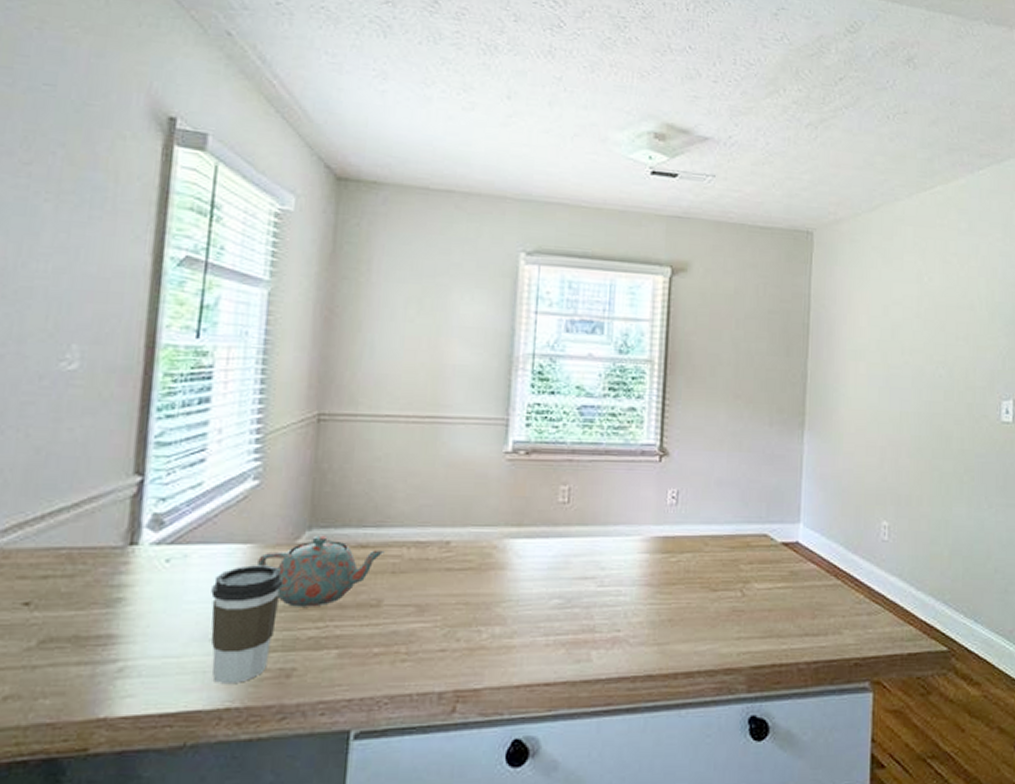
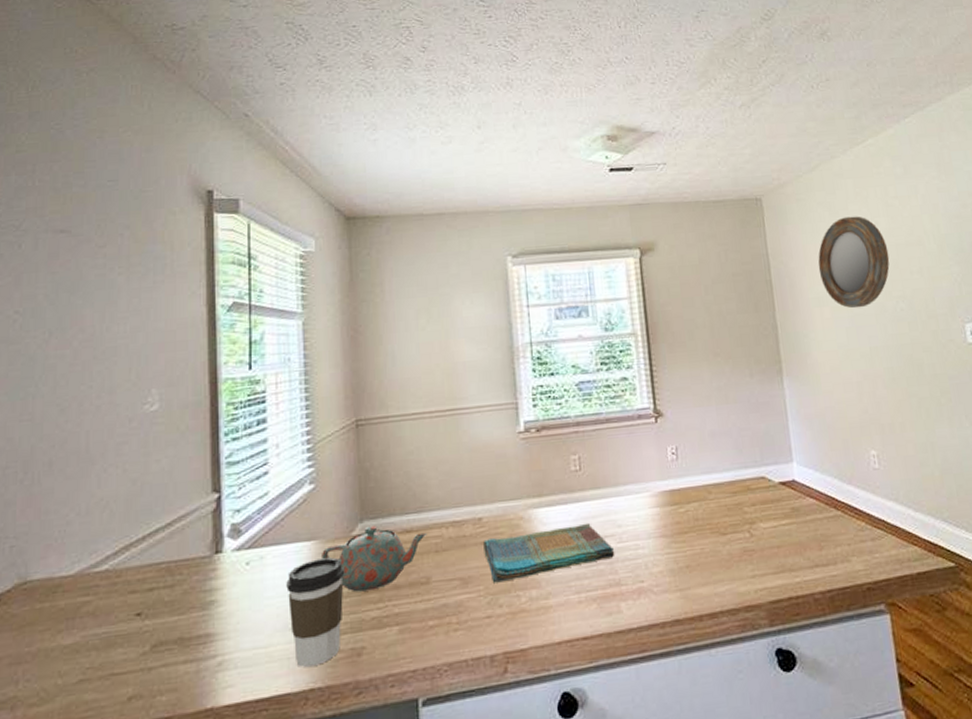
dish towel: none [447,561,594,615] -> present [483,522,615,583]
home mirror: none [861,267,938,368] -> present [818,216,890,309]

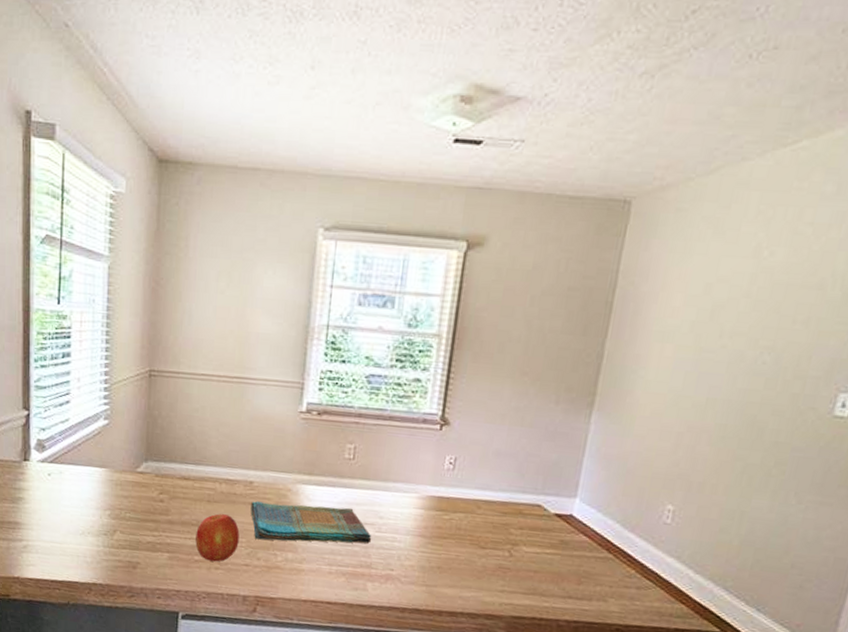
coffee cup: present [286,557,345,667] -> none [79,484,129,567]
teapot: present [322,525,427,592] -> none [110,466,202,521]
fruit: none [427,562,476,623] -> present [195,513,240,562]
home mirror: present [818,216,890,309] -> none [674,239,775,352]

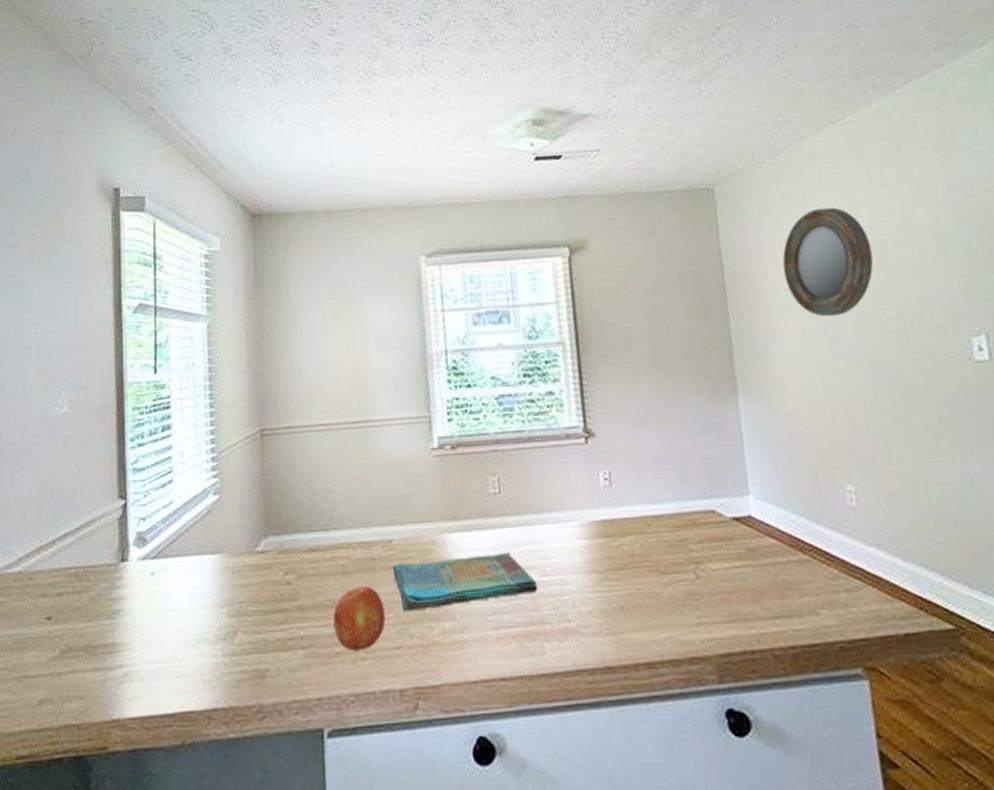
home mirror: none [674,239,775,352] -> present [782,207,874,317]

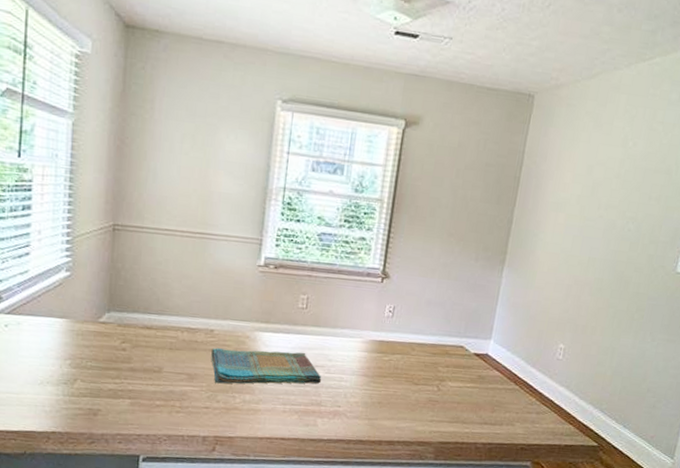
fruit: present [333,586,386,651] -> none [157,360,200,406]
home mirror: present [782,207,874,317] -> none [565,131,637,221]

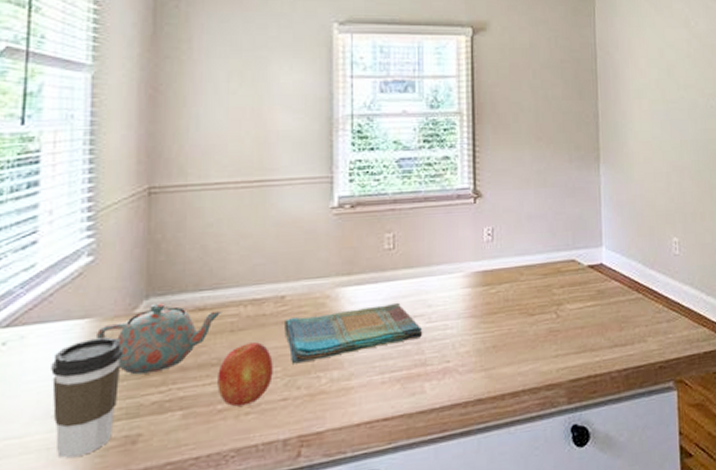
coffee cup: none [38,334,90,416] -> present [51,337,124,458]
teapot: none [71,316,164,369] -> present [97,302,222,375]
fruit: none [157,360,200,406] -> present [217,342,273,407]

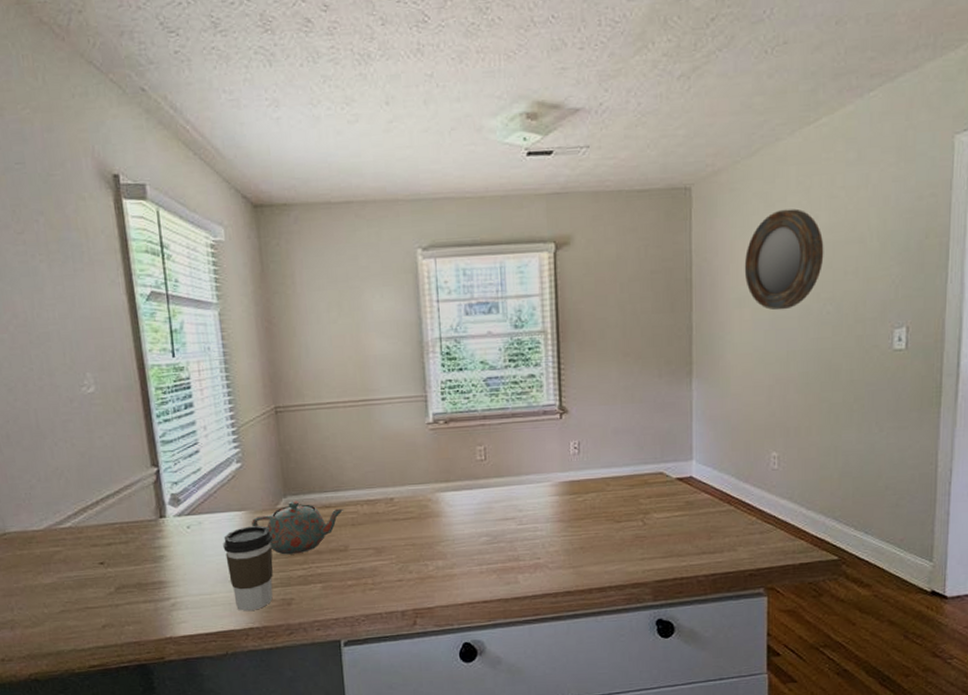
fruit: present [217,342,273,407] -> none [345,535,389,583]
dish towel: present [285,302,423,364] -> none [395,506,515,553]
home mirror: none [641,14,705,103] -> present [744,208,824,311]

